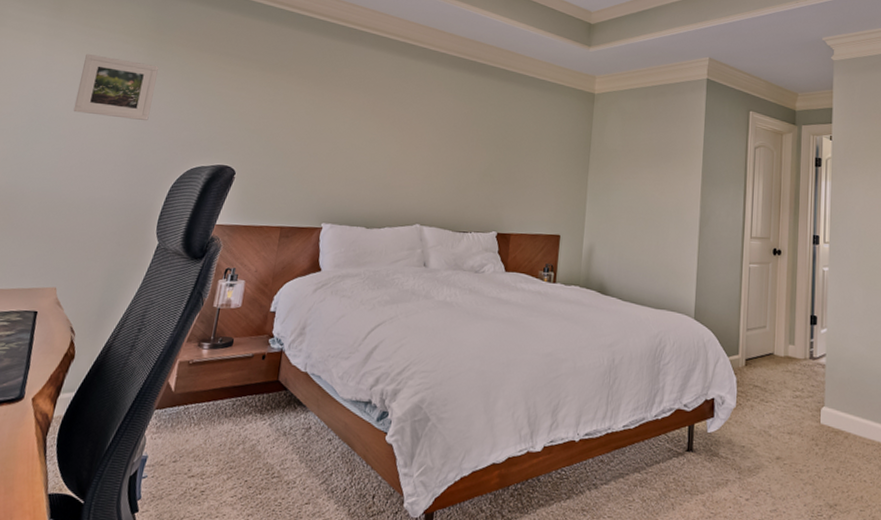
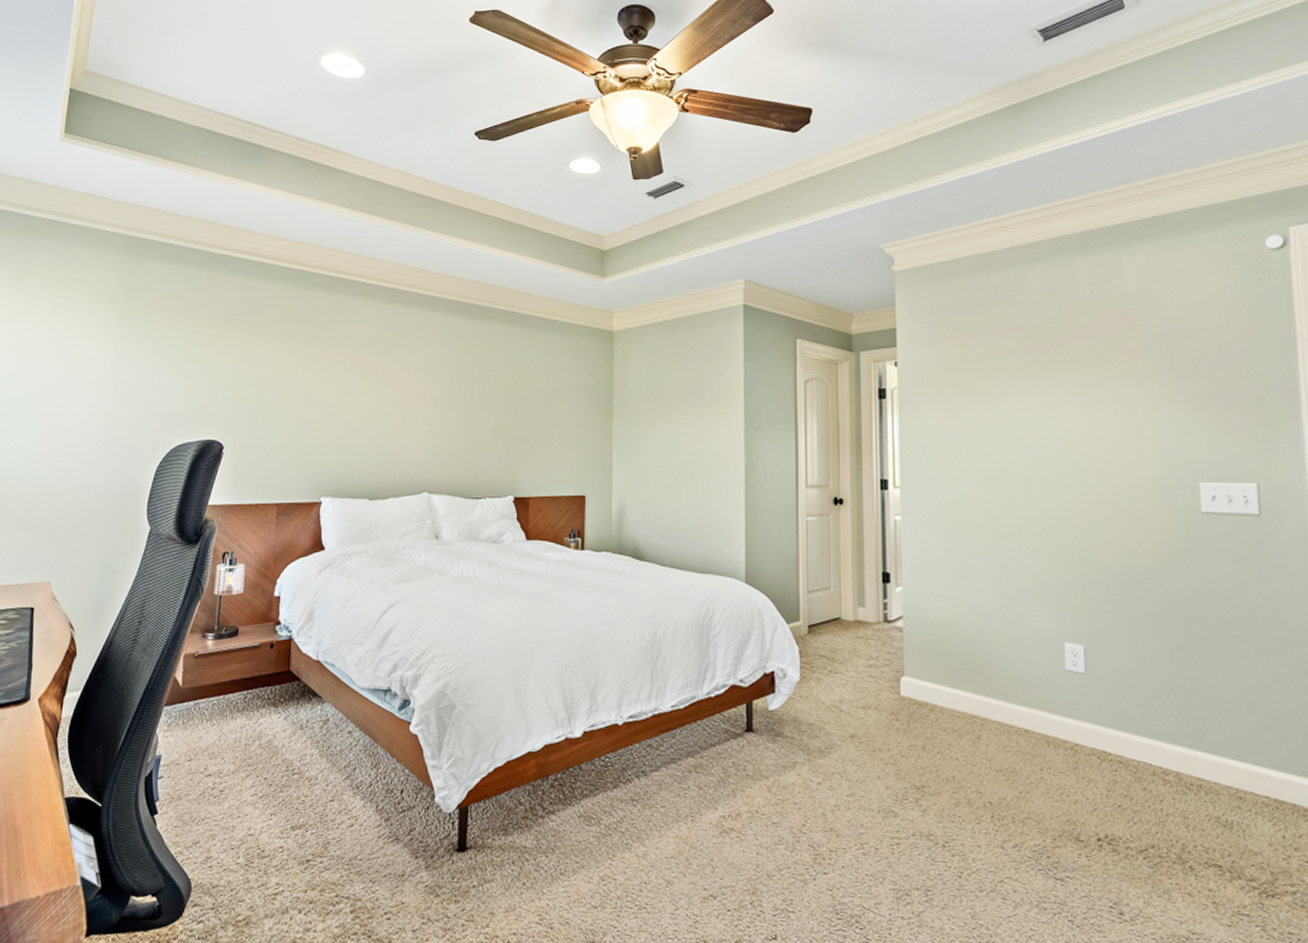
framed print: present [73,53,159,121] -> none [48,327,132,397]

